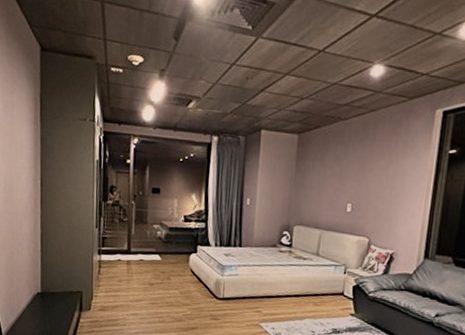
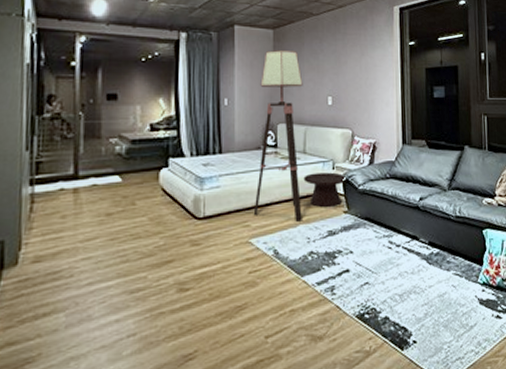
floor lamp: none [265,155,323,316] -> present [253,50,303,222]
side table: none [314,274,357,309] -> present [303,172,347,208]

